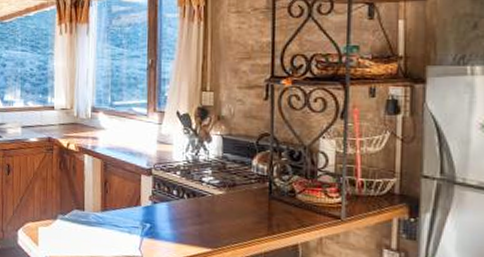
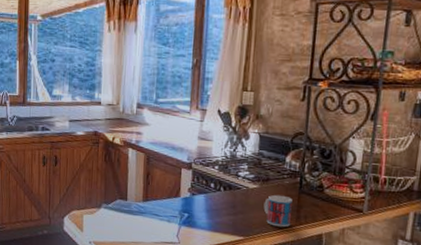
mug: none [231,201,263,238] -> present [263,194,292,228]

